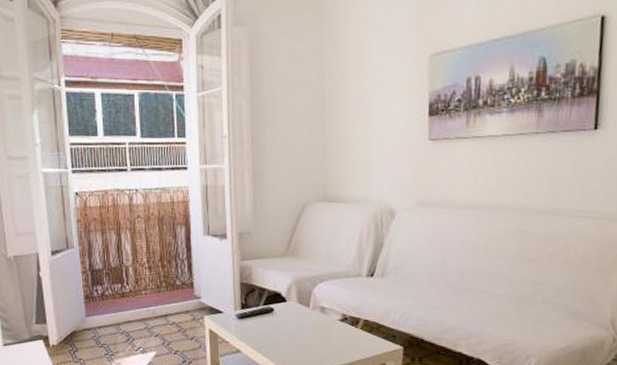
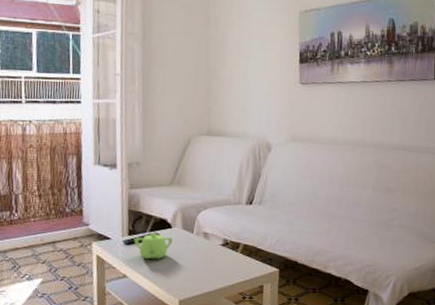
teapot: none [246,307,288,334] -> present [133,233,174,259]

